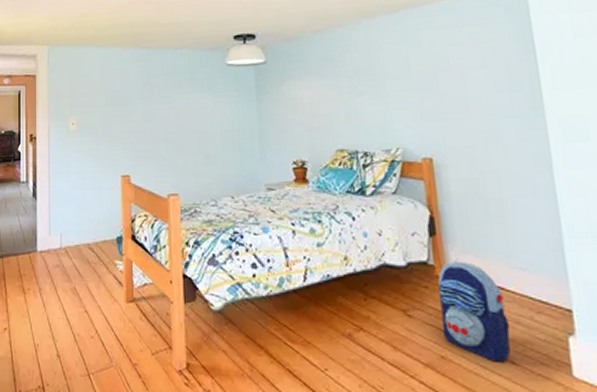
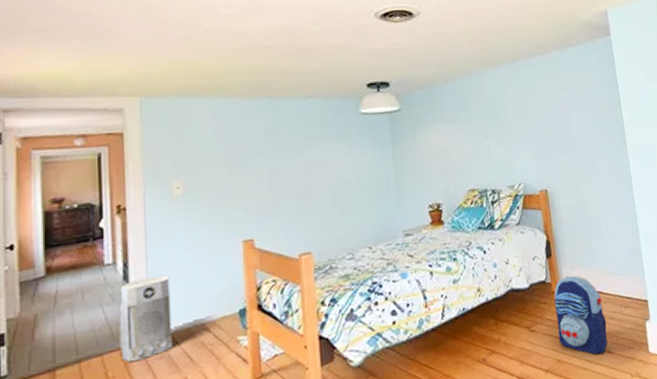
air purifier: none [29,196,66,266] -> present [118,275,173,363]

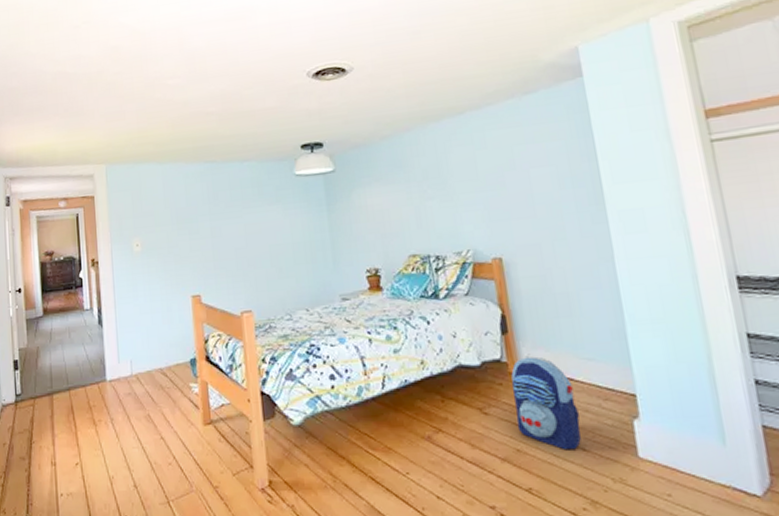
air purifier: present [118,275,173,363] -> none [96,322,138,396]

